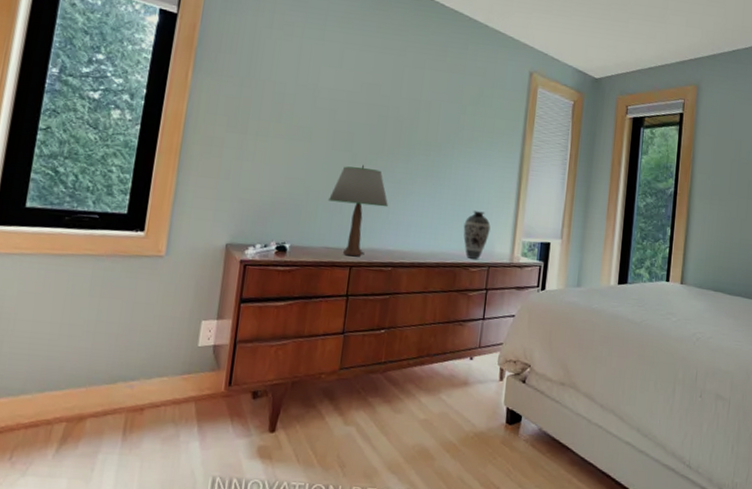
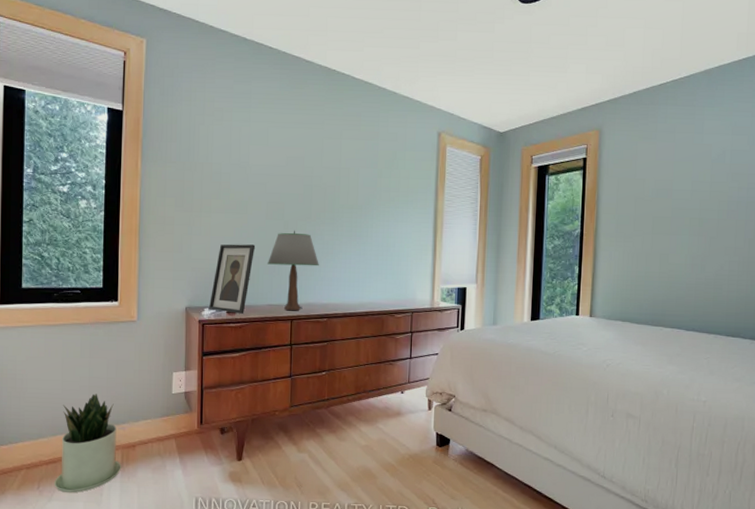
planter: none [31,341,123,467] -> present [53,394,121,493]
picture frame: none [253,174,317,256] -> present [208,244,256,314]
decorative vase: present [463,211,491,259] -> none [387,264,411,306]

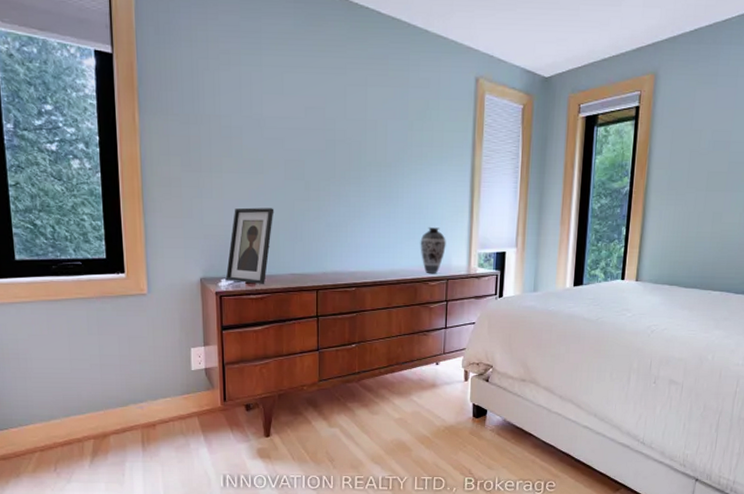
planter: present [53,394,121,493] -> none [71,372,142,474]
table lamp: present [266,230,319,311] -> none [287,191,345,280]
decorative vase: none [387,264,411,306] -> present [420,227,446,273]

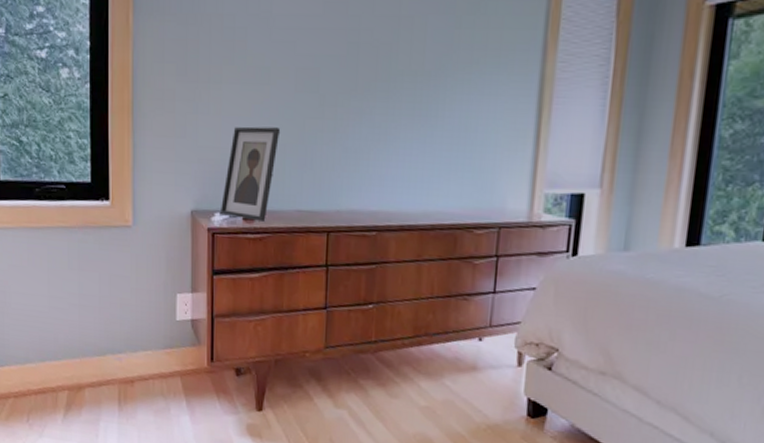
decorative vase: present [420,227,446,273] -> none [463,157,500,219]

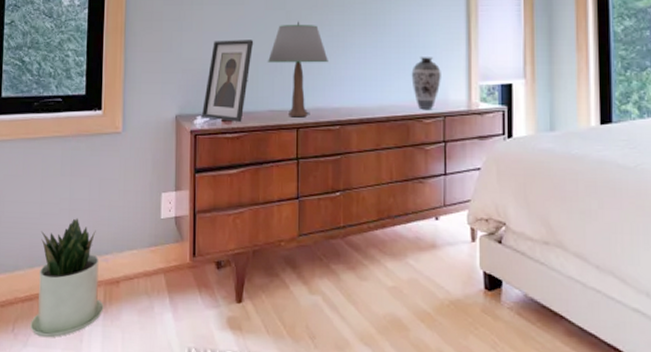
planter: none [44,314,118,431] -> present [29,218,104,338]
table lamp: none [295,107,367,220] -> present [267,21,328,118]
decorative vase: none [463,157,500,219] -> present [411,57,441,109]

